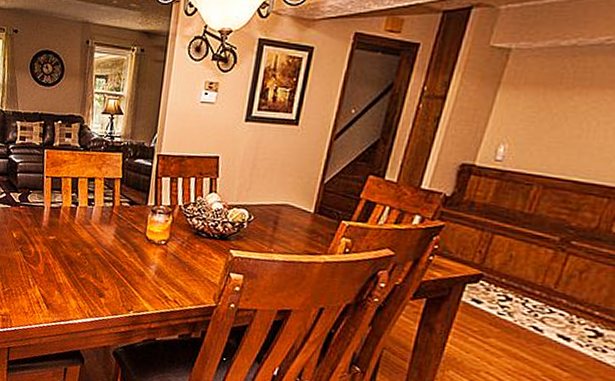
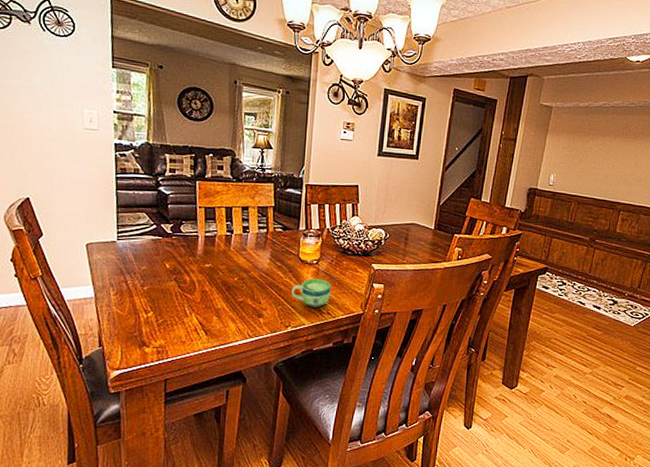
cup: none [135,260,180,294] -> present [291,278,331,307]

